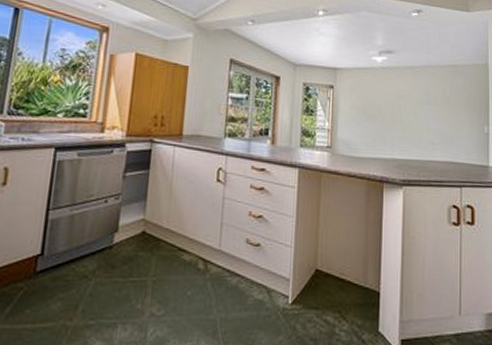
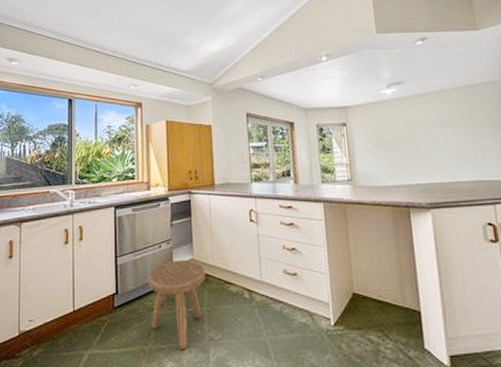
stool: none [80,219,158,328] -> present [148,260,206,350]

